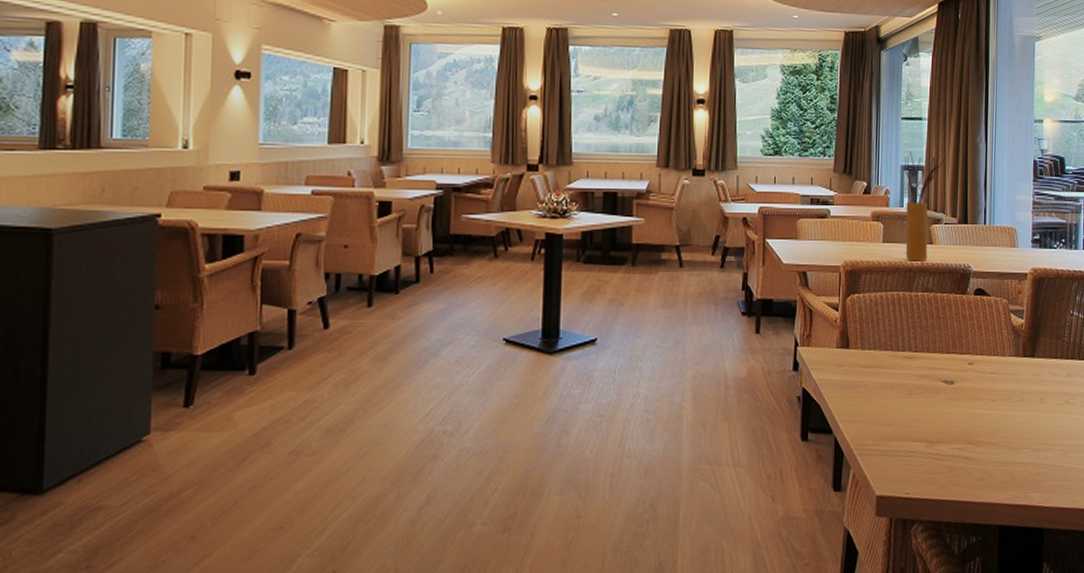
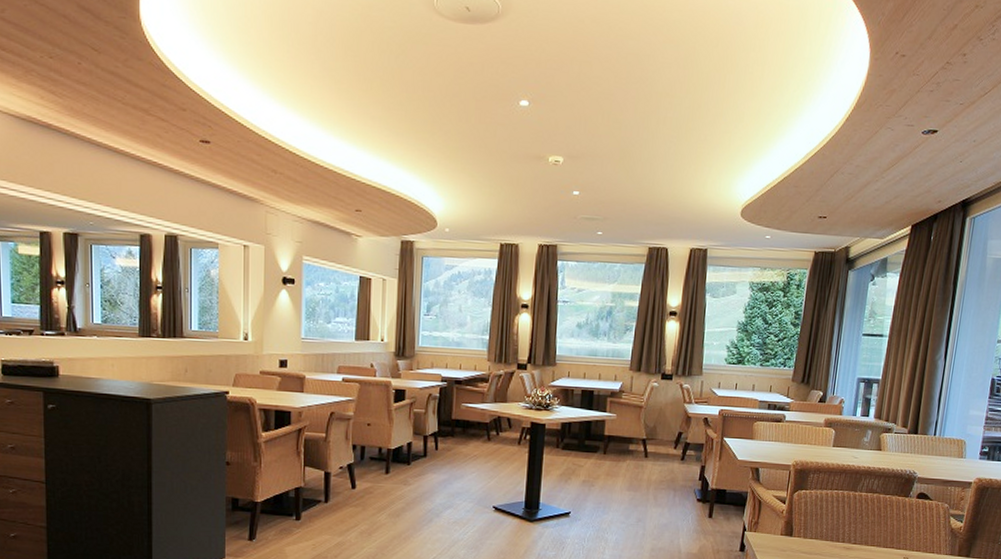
vase: present [902,152,945,262] -> none [854,366,902,466]

